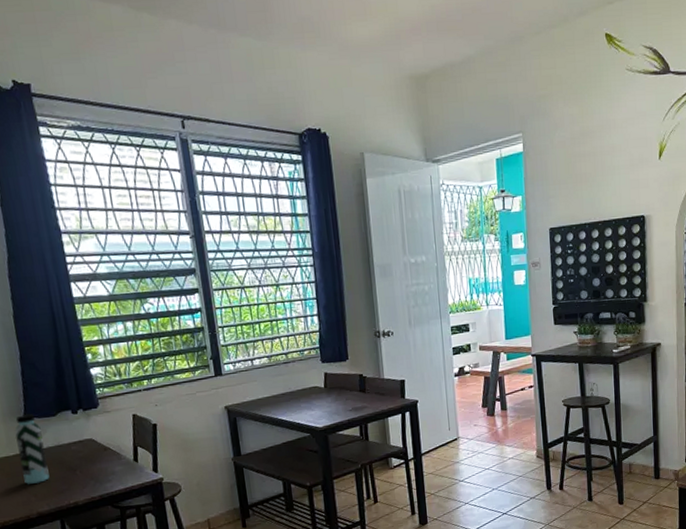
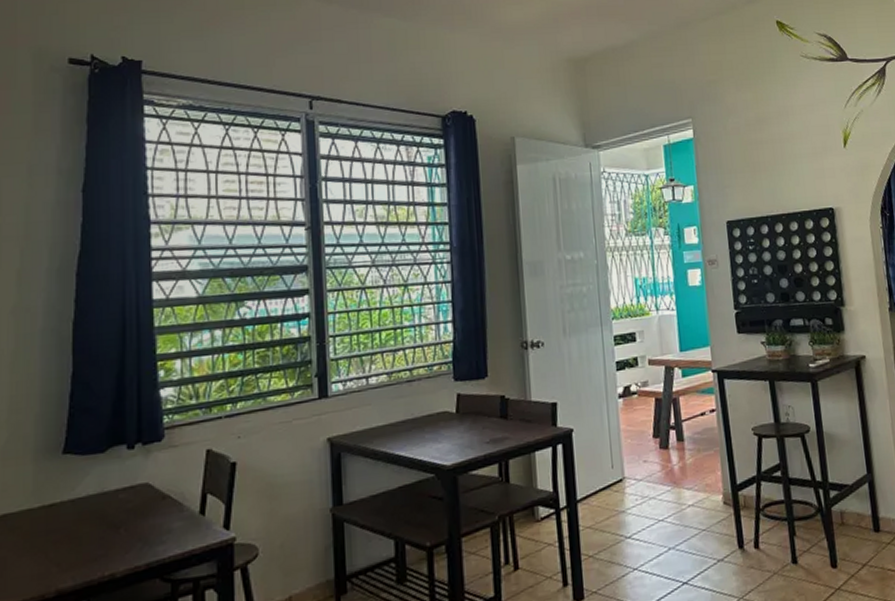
water bottle: present [15,414,50,484] -> none [47,450,82,549]

